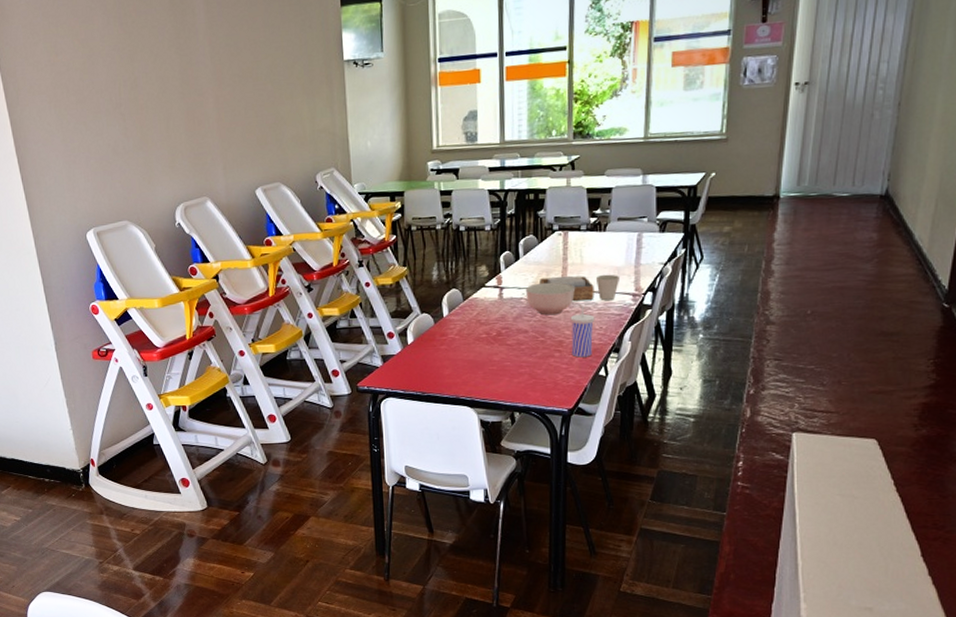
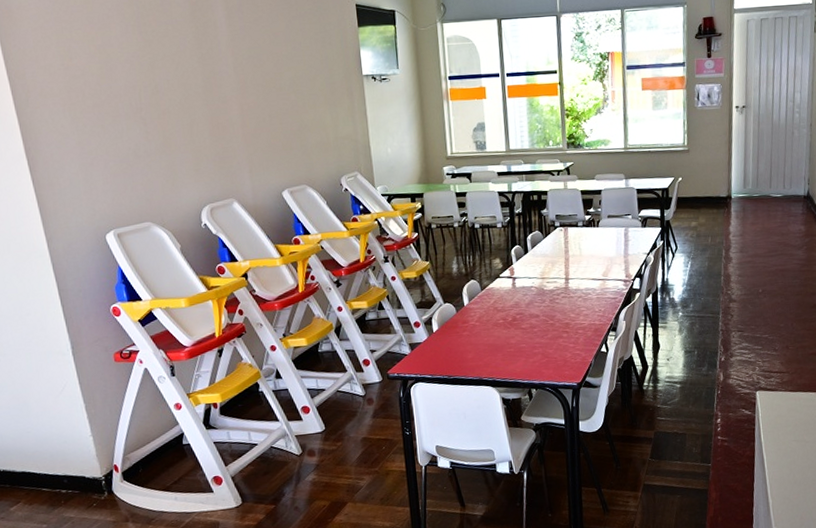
bowl: present [525,282,576,315] -> none [534,271,577,301]
napkin holder: present [539,275,594,301] -> none [546,265,593,287]
beverage cup: present [570,304,595,358] -> none [574,290,595,337]
cup: present [596,274,619,301] -> none [594,263,613,287]

